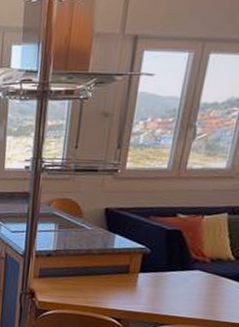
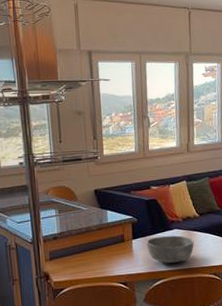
bowl: none [155,275,220,310] -> present [147,235,194,264]

